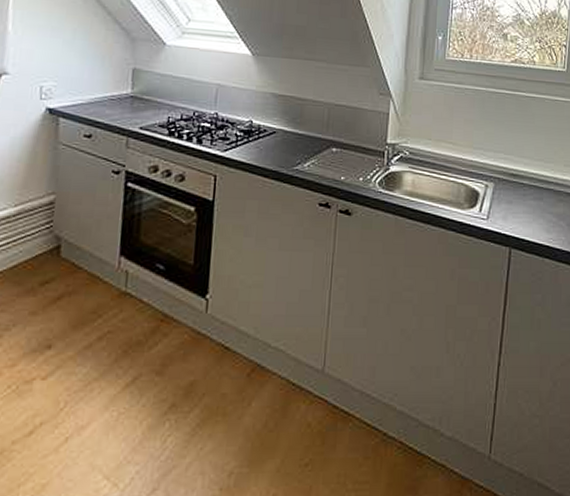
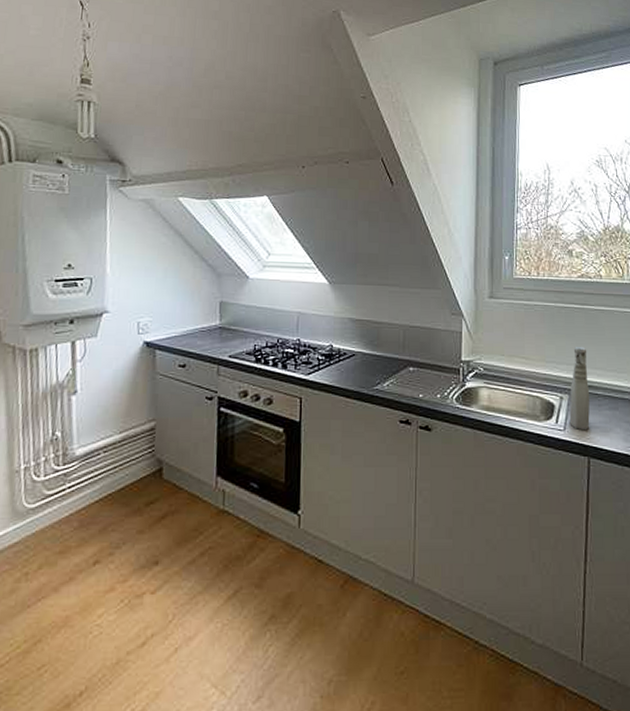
spray bottle: none [493,133,516,219] -> present [569,346,590,430]

